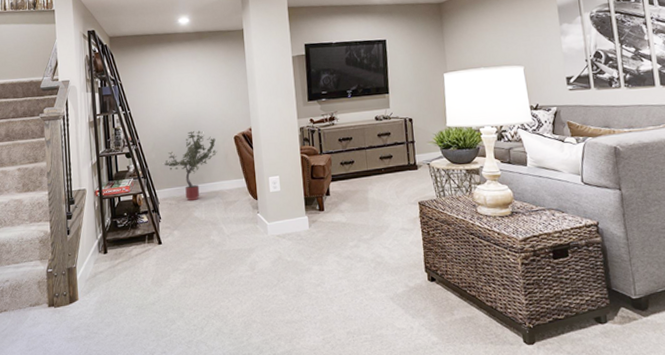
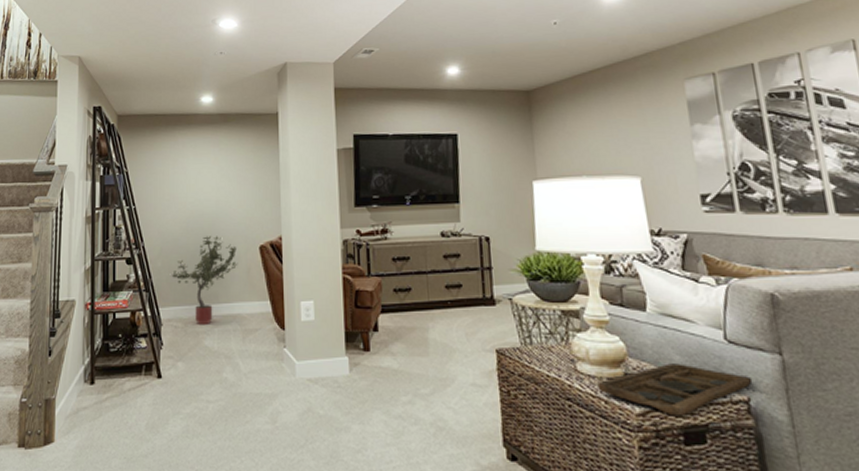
decorative tray: none [492,202,600,240] -> present [597,363,751,417]

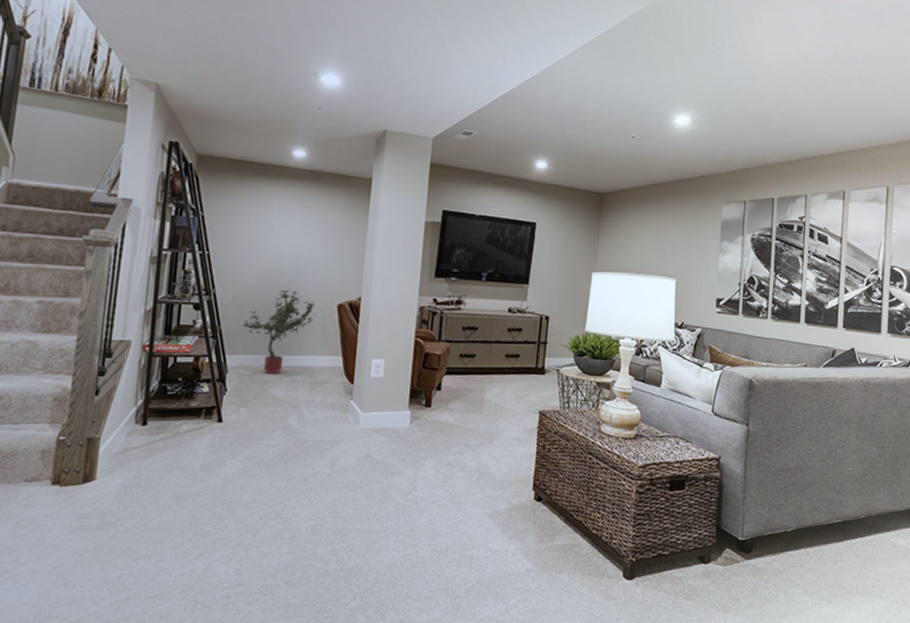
decorative tray: present [597,363,751,417] -> none [614,428,724,469]

